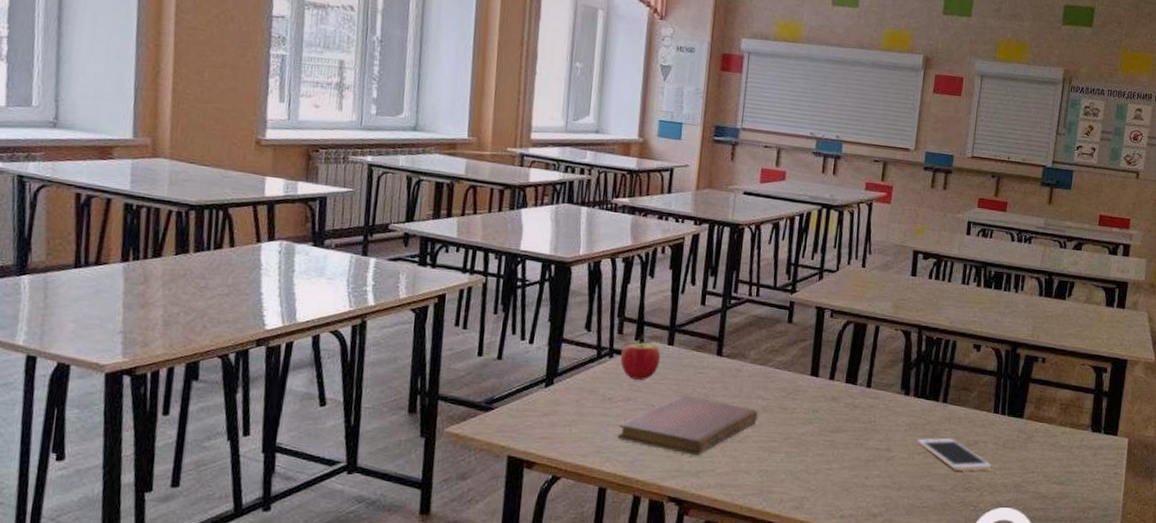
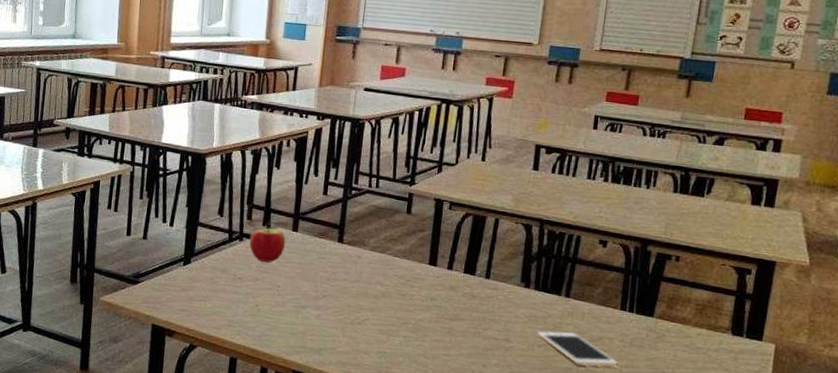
notebook: present [617,395,759,456] -> none [246,278,378,335]

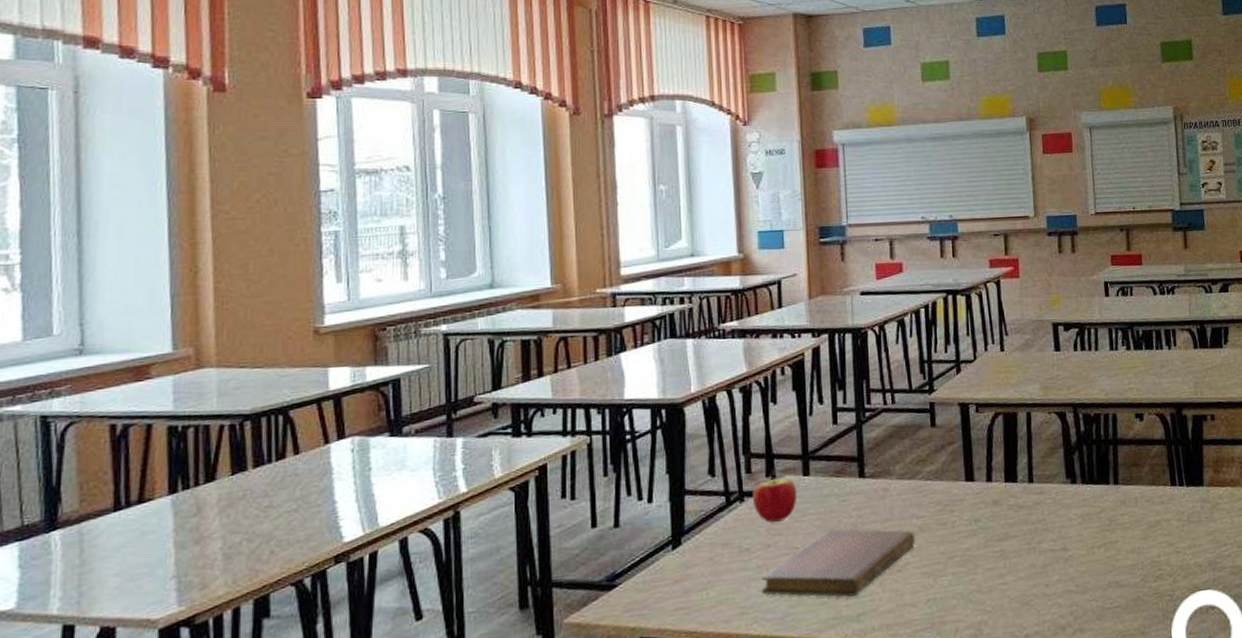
notebook: none [246,278,378,335] -> present [761,529,916,598]
cell phone: present [537,330,619,367] -> none [1094,522,1181,559]

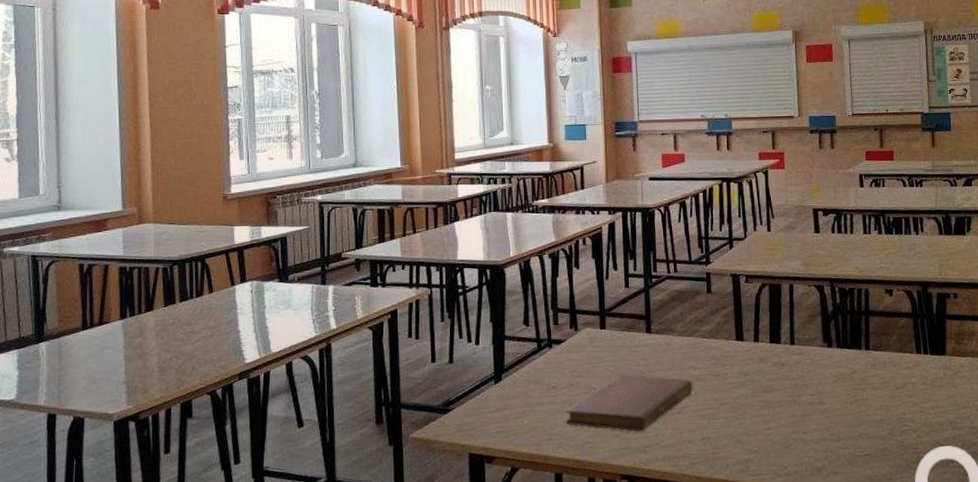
apple: present [752,469,798,523] -> none [558,323,596,366]

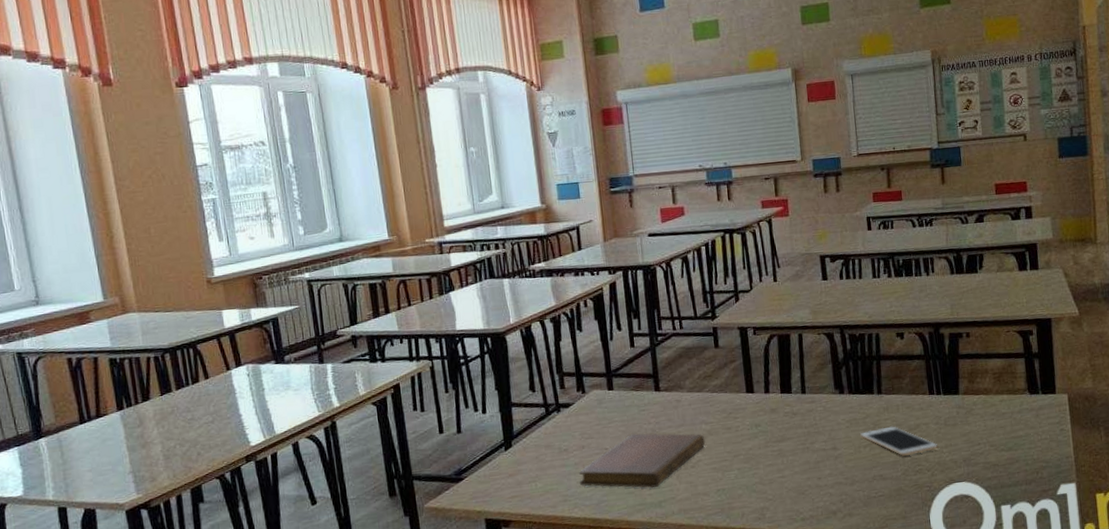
cell phone: none [847,383,925,415] -> present [860,426,939,456]

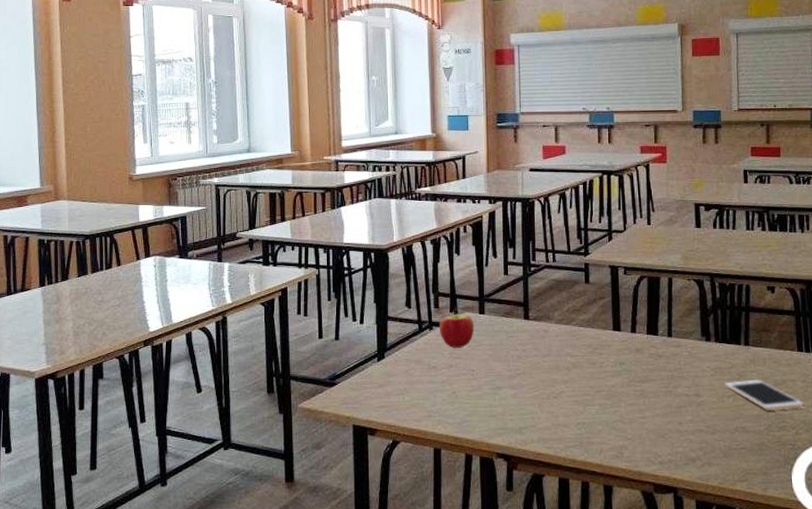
apple: none [566,385,605,428] -> present [439,307,475,348]
notebook: present [579,433,706,488] -> none [444,359,569,414]

